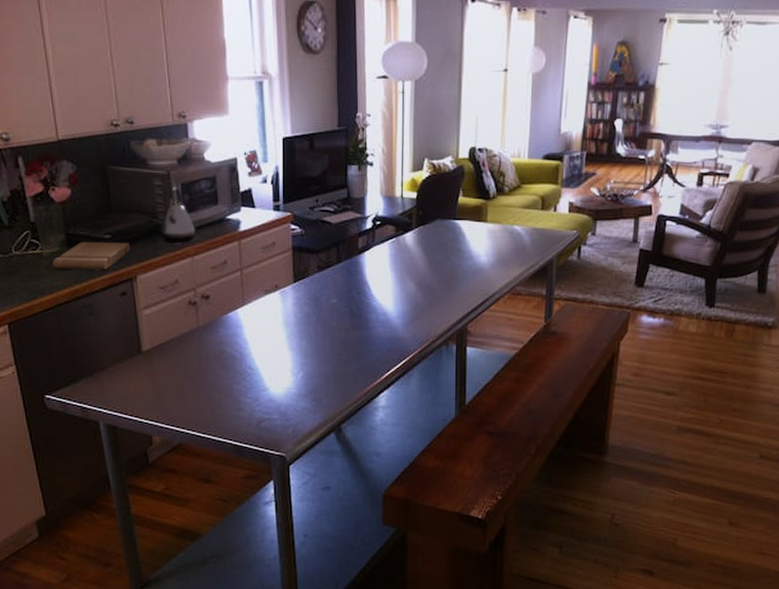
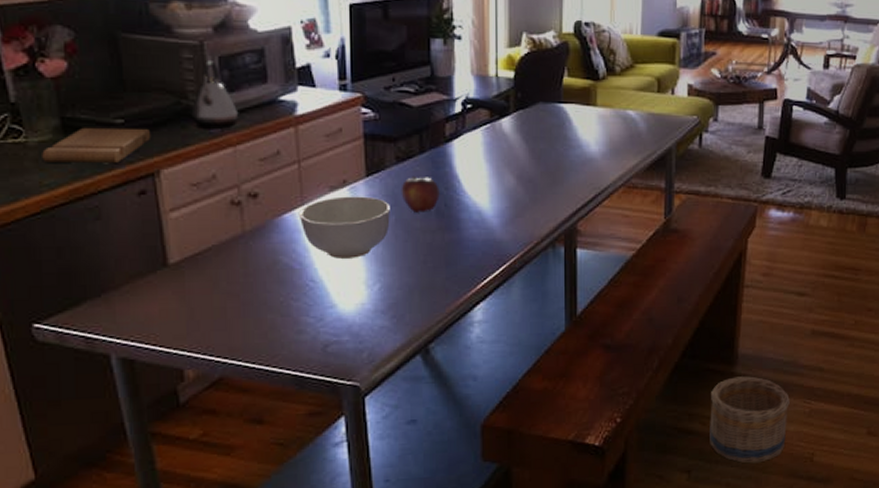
bowl: none [240,299,312,350] -> present [298,196,390,258]
fruit: none [321,282,353,313] -> present [401,175,440,213]
basket: none [580,465,655,543] -> present [710,376,790,464]

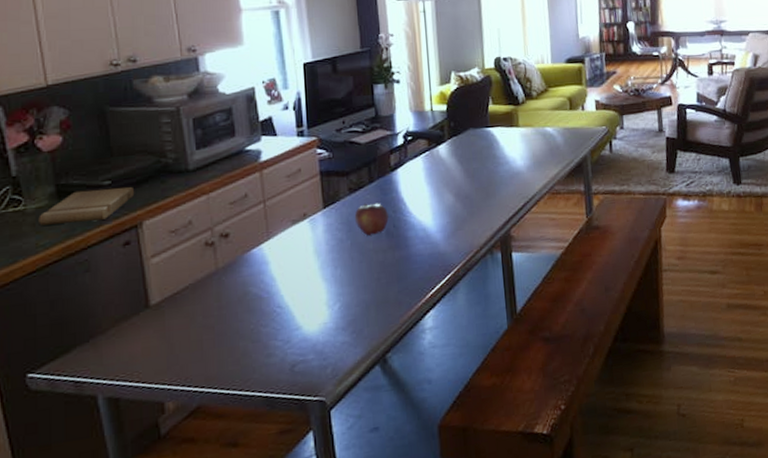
kettle: present [191,61,239,129] -> none [169,123,211,182]
bowl: present [298,196,390,258] -> none [265,225,346,284]
basket: present [710,376,790,464] -> none [644,352,716,436]

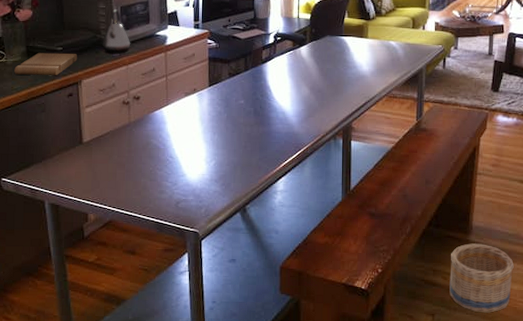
kettle: none [169,123,211,182] -> present [102,9,131,54]
fruit: present [354,203,389,236] -> none [231,86,257,112]
basket: none [644,352,716,436] -> present [449,243,514,313]

